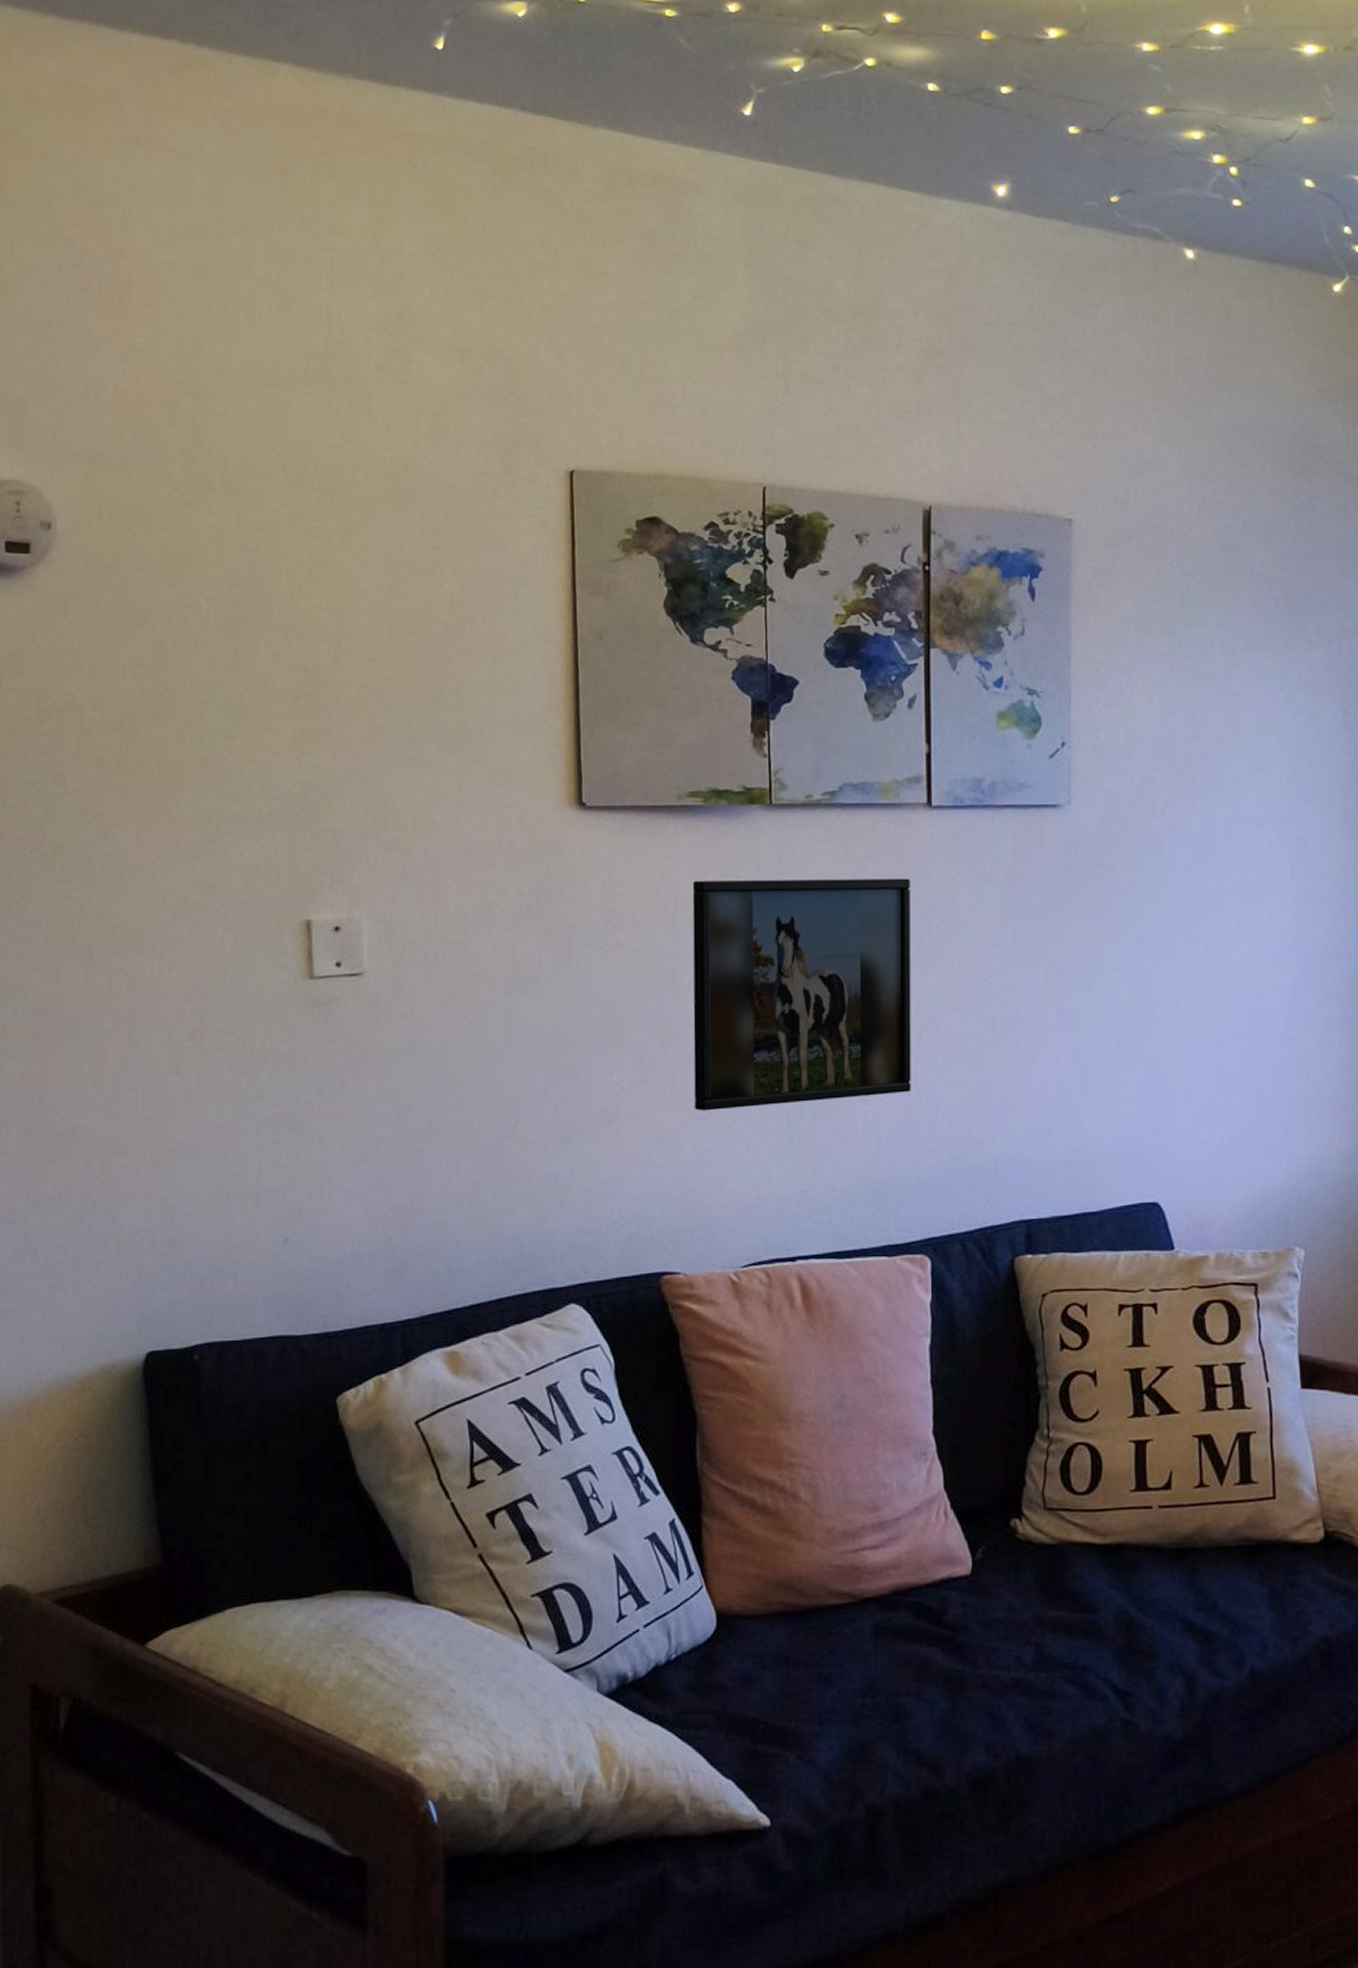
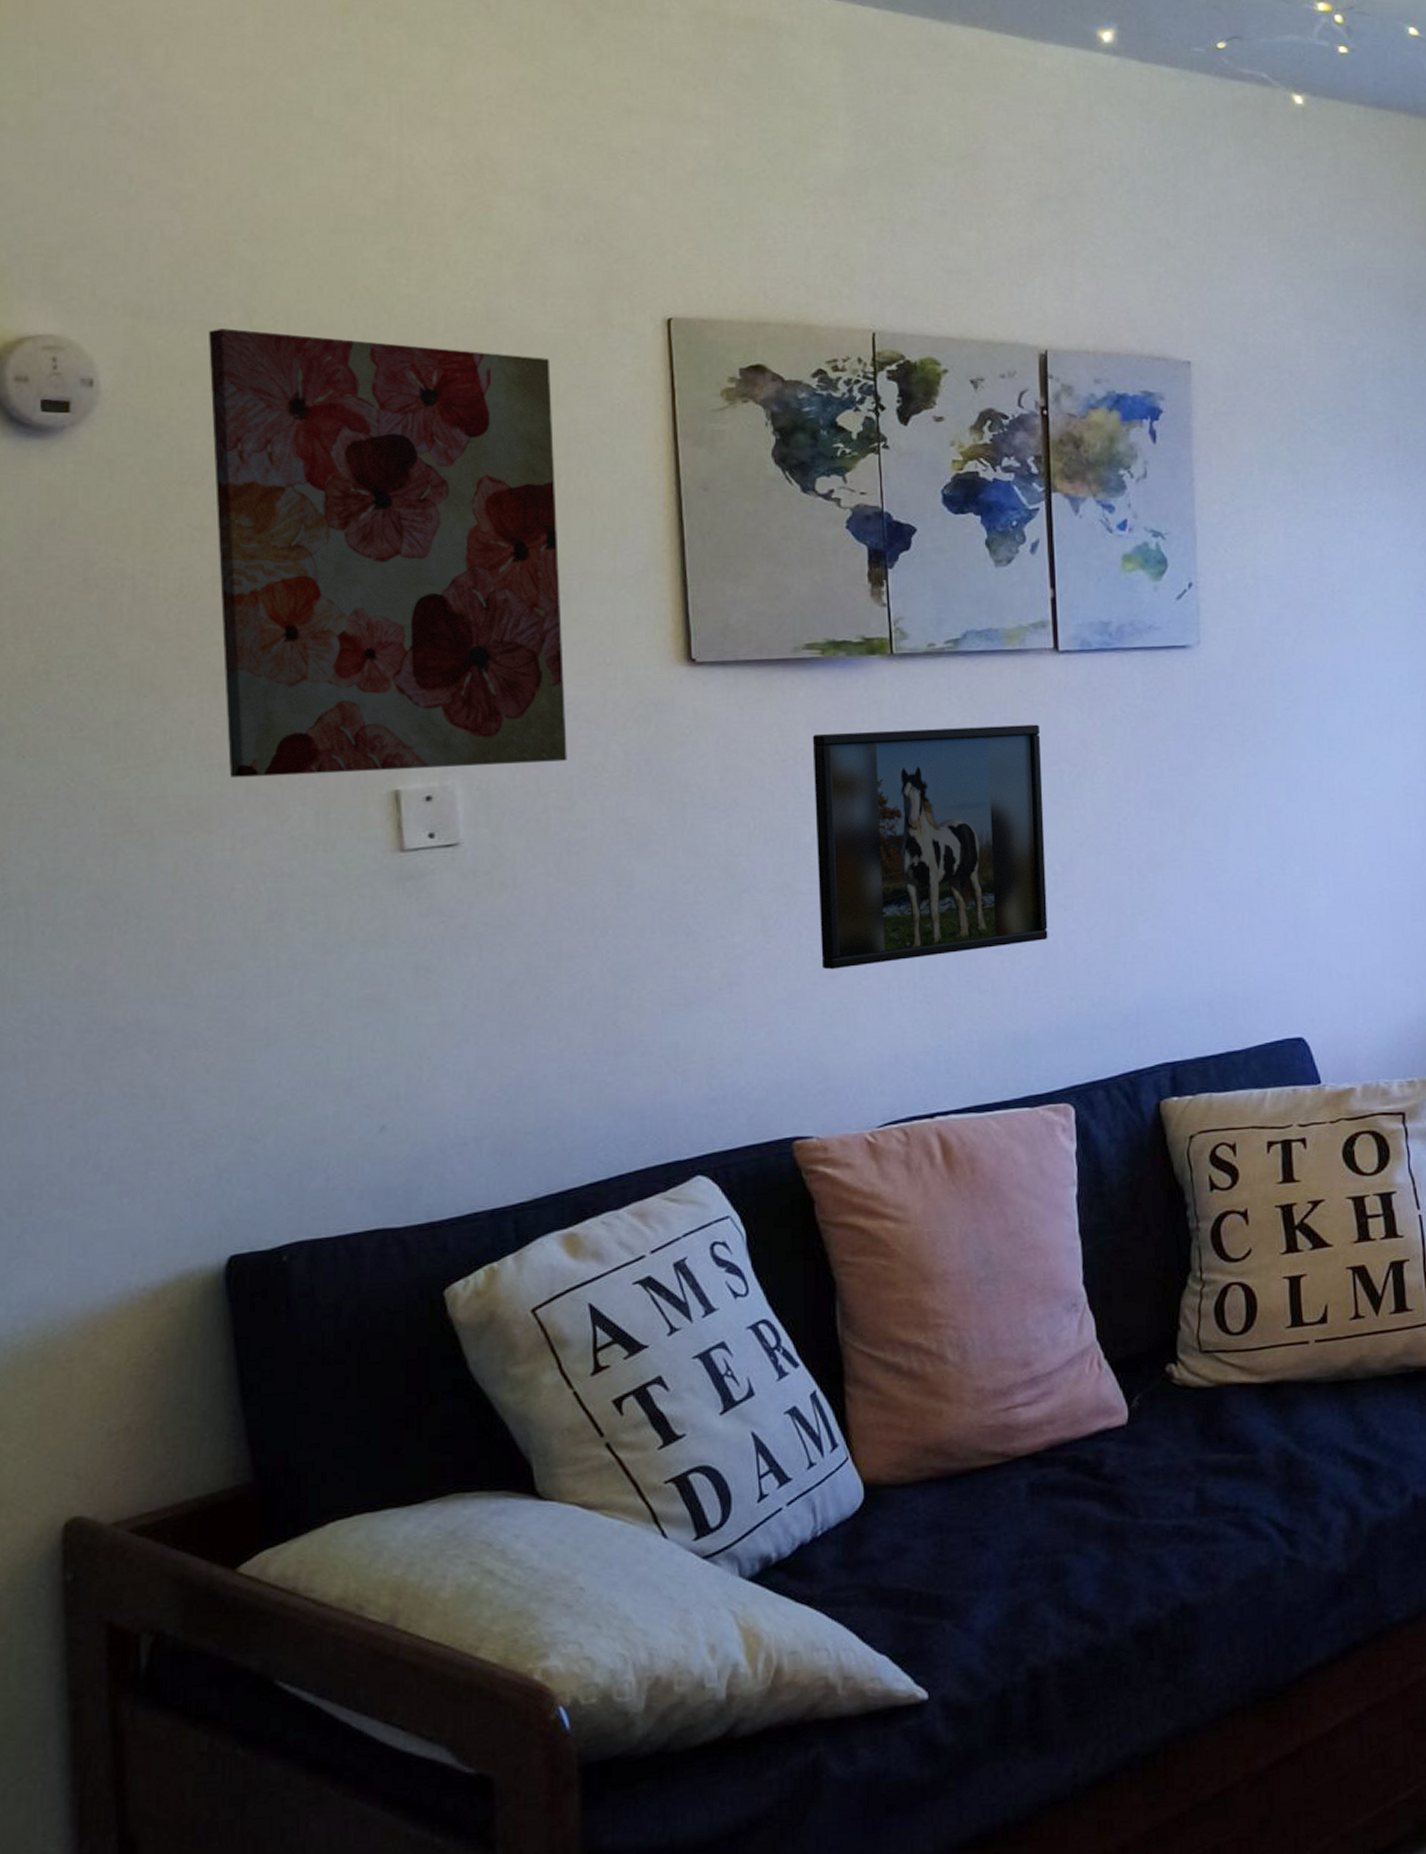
wall art: none [153,476,465,903] -> present [208,328,567,778]

